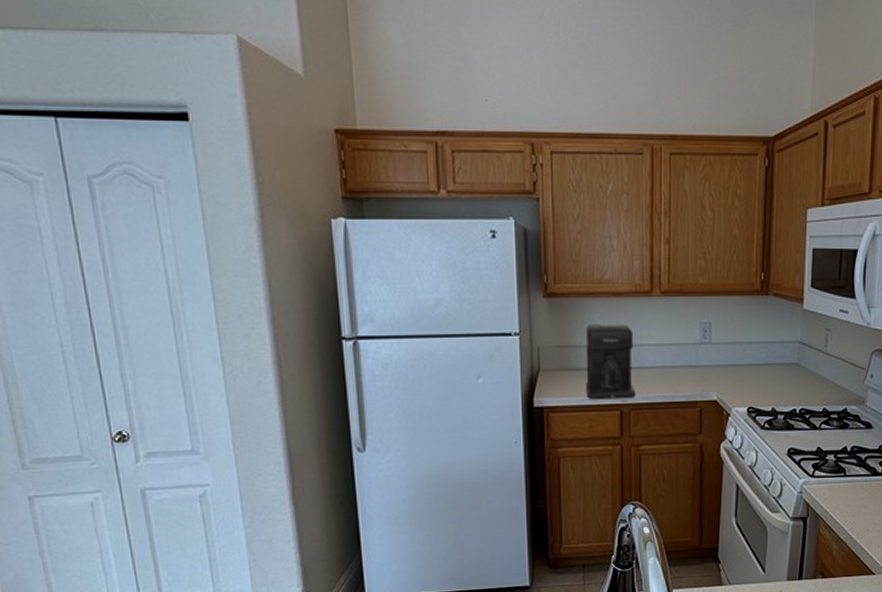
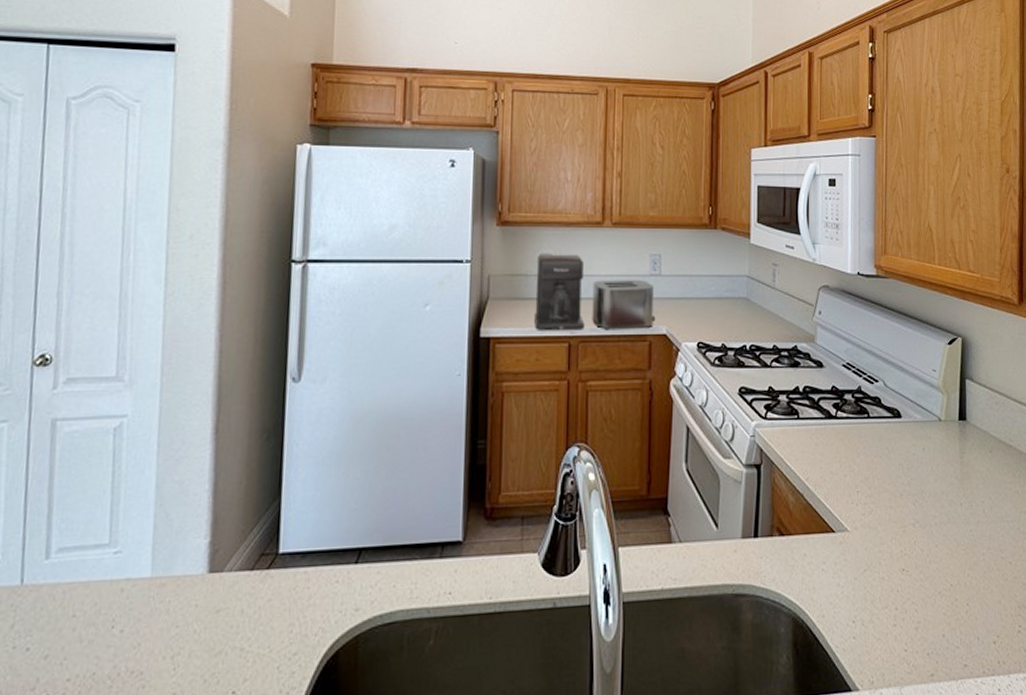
toaster: none [643,347,706,398] -> present [592,279,656,331]

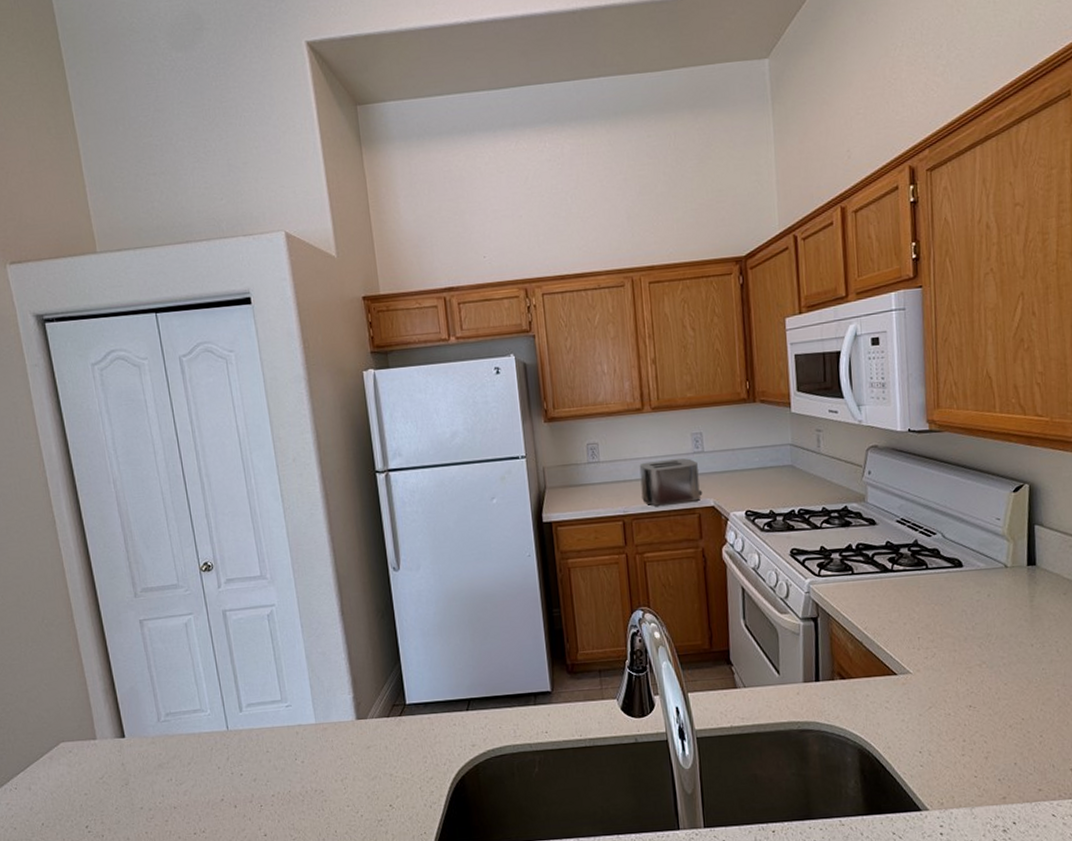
coffee maker: present [535,254,585,331] -> none [584,441,636,513]

